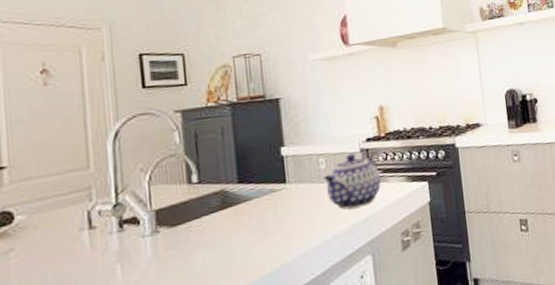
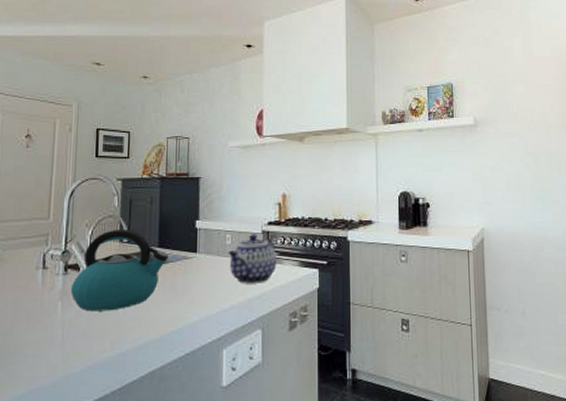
kettle: none [130,168,252,269] -> present [70,228,168,312]

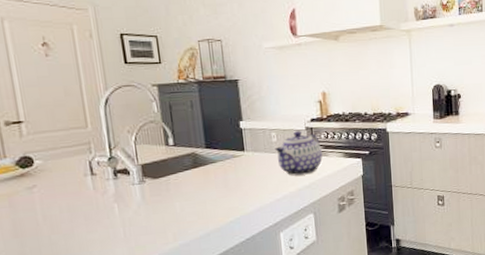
kettle: present [70,228,168,312] -> none [123,133,217,210]

